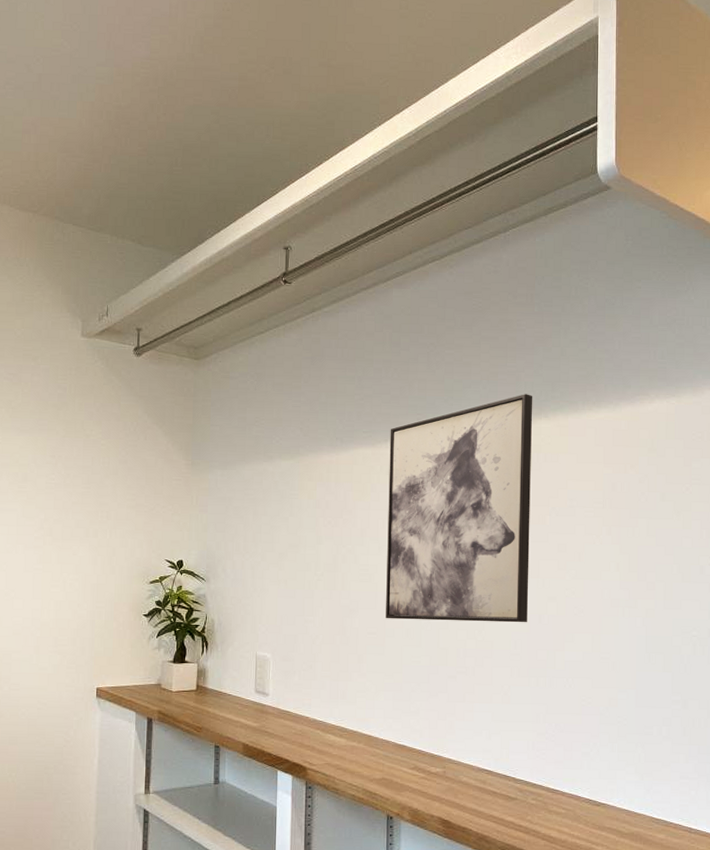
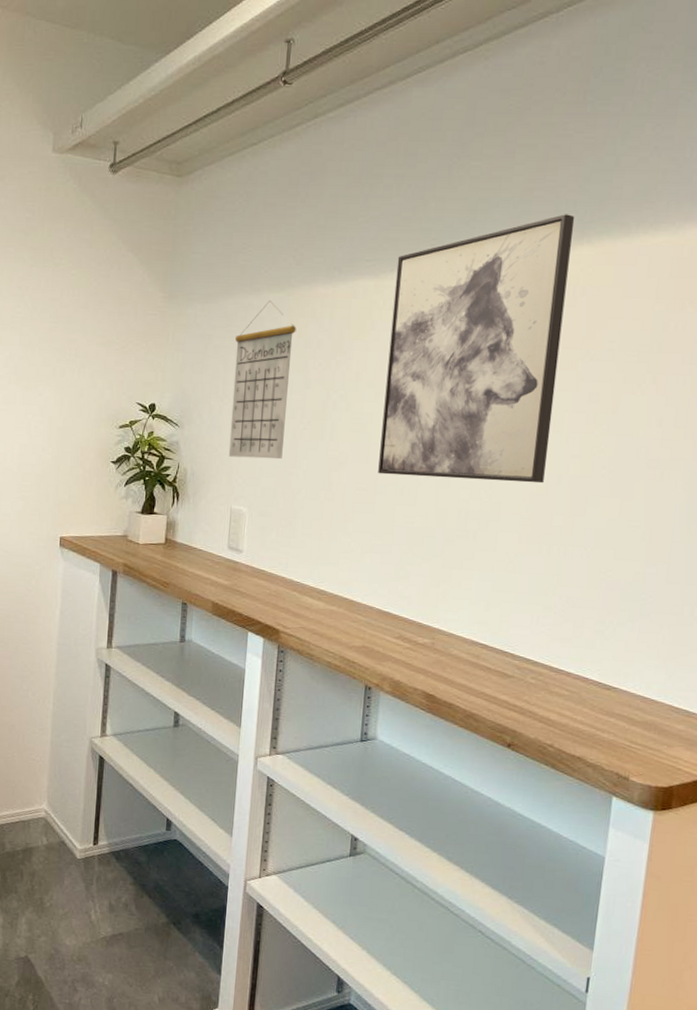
calendar: none [251,467,307,609] -> present [228,301,296,460]

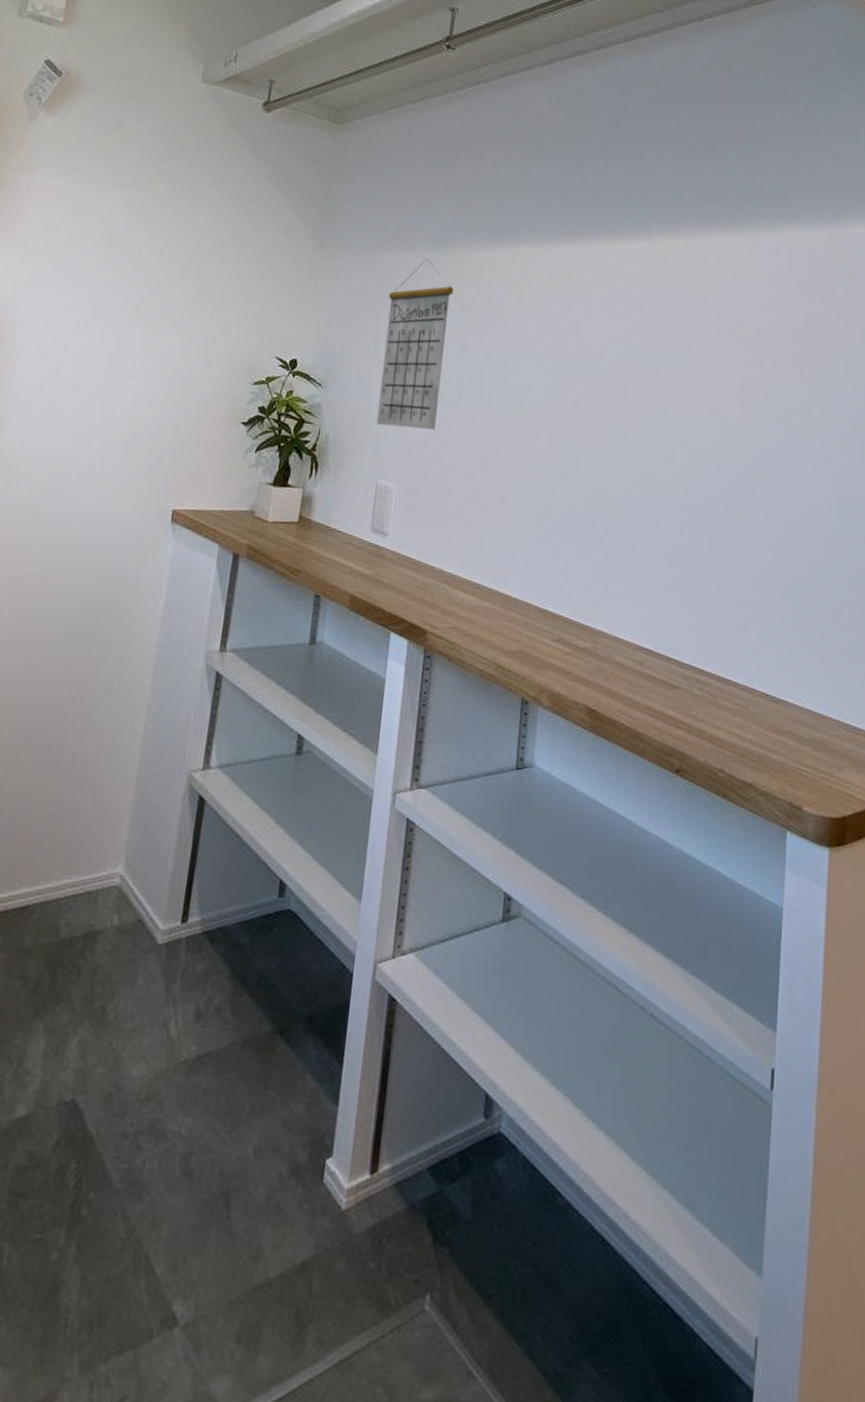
wall art: present [378,214,575,484] -> none [537,202,722,471]

